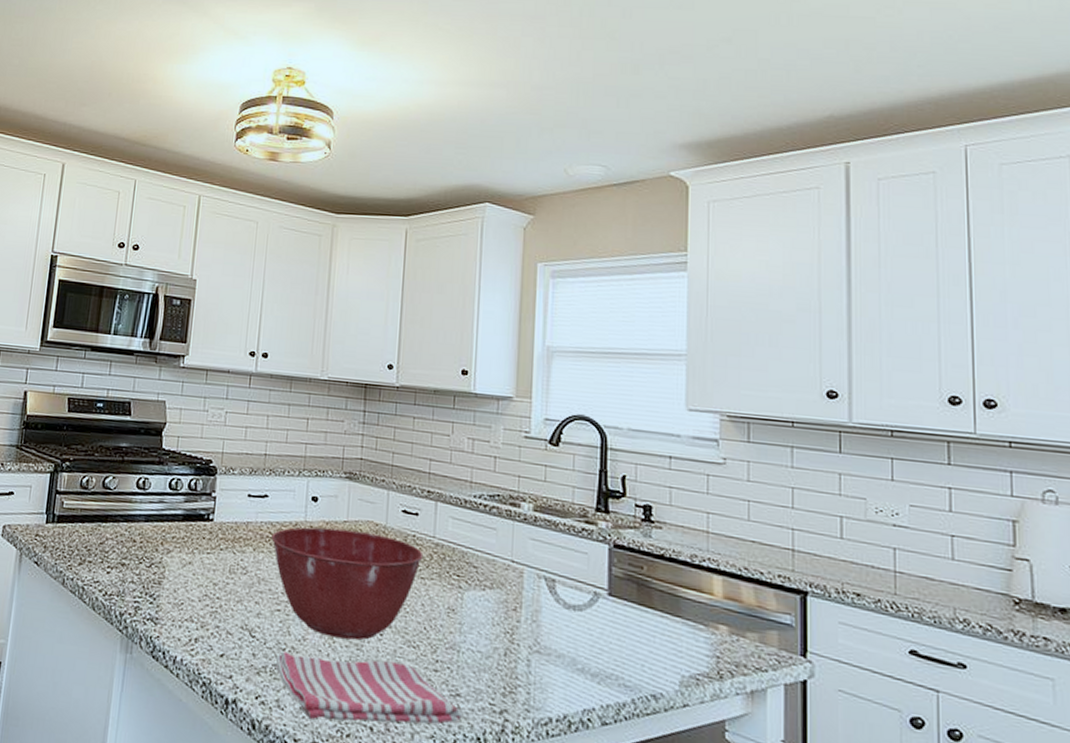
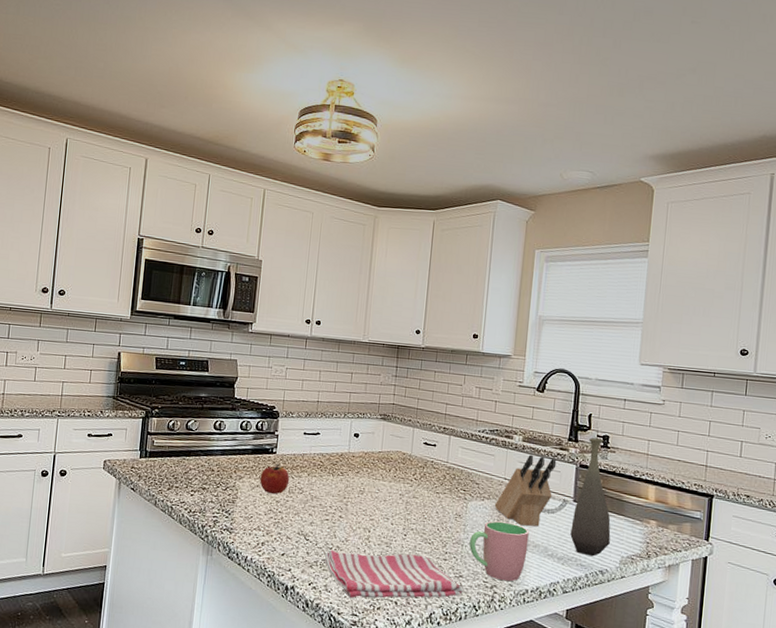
fruit: none [192,534,231,575] -> present [260,464,290,495]
mixing bowl: present [271,527,424,641] -> none [322,457,439,540]
cup: none [467,619,549,706] -> present [469,521,529,582]
knife block: none [499,529,582,629] -> present [494,454,557,527]
bottle: none [607,508,664,674] -> present [570,438,611,557]

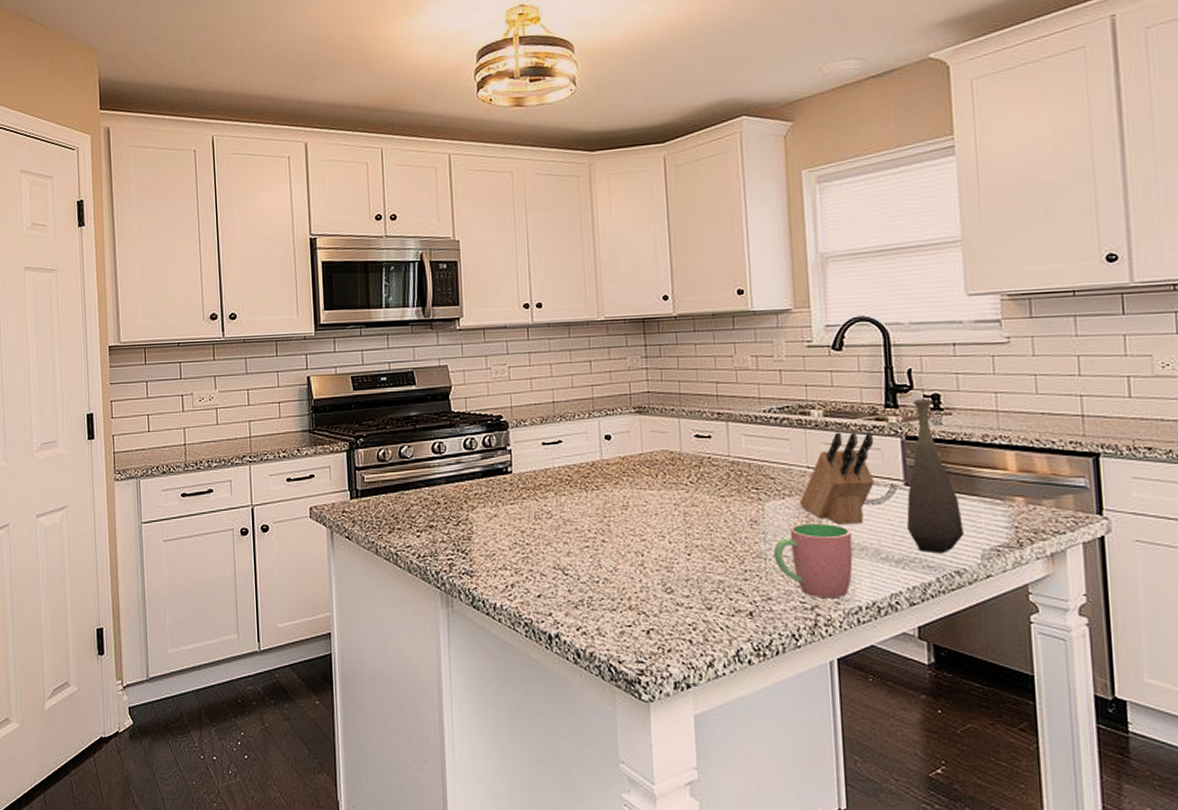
fruit: present [260,464,290,495] -> none [497,485,534,524]
dish towel: present [324,550,463,599] -> none [590,578,775,641]

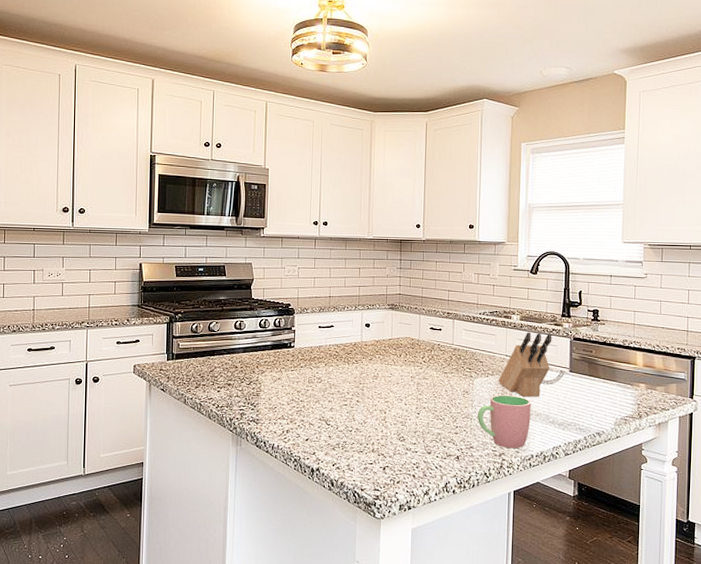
bottle: present [907,399,964,554] -> none [568,313,605,420]

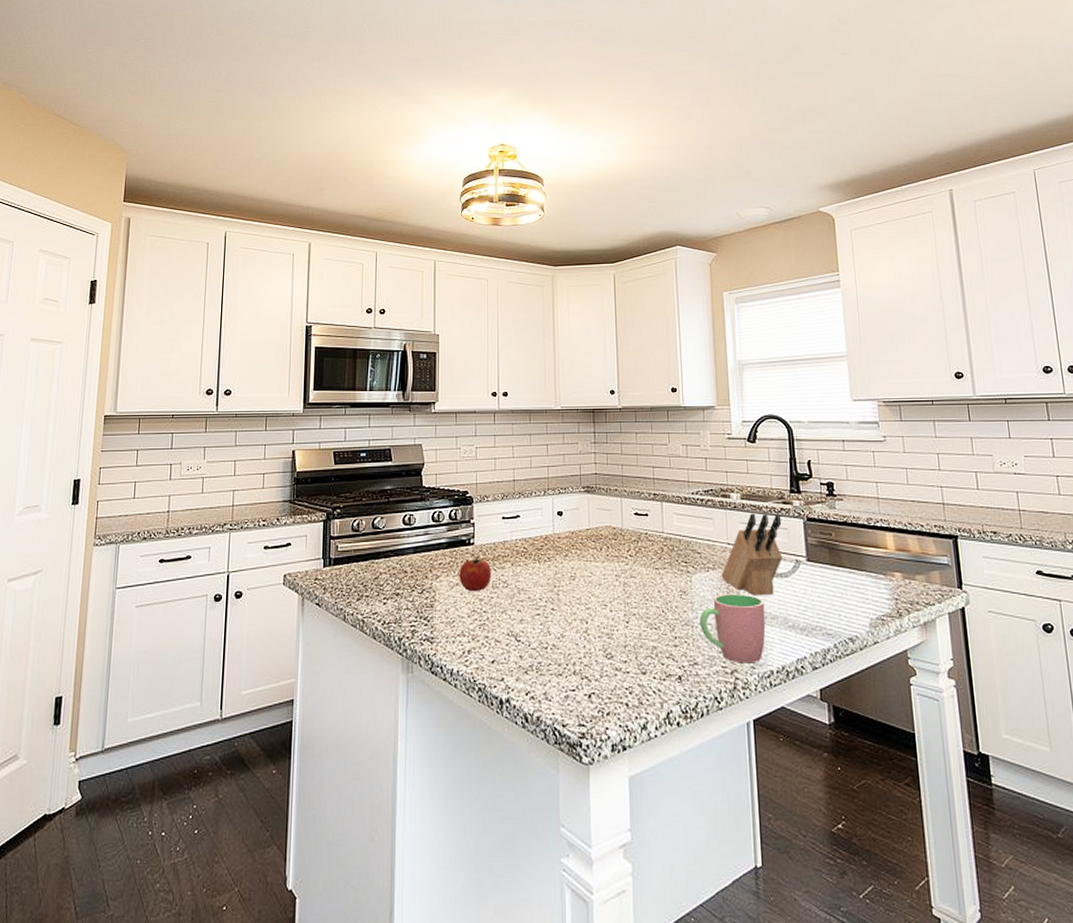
fruit: none [281,357,309,385] -> present [459,556,492,592]

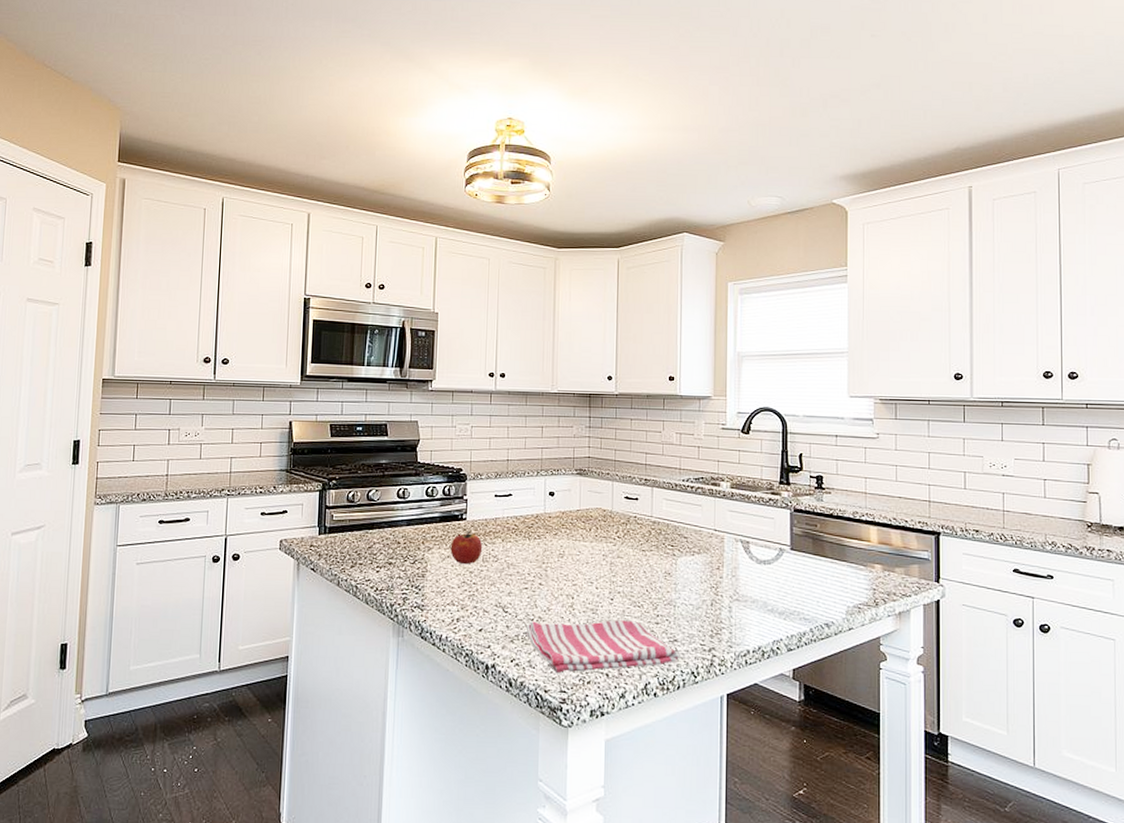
dish towel: none [539,644,701,704] -> present [525,620,679,673]
cup: present [699,594,766,664] -> none [681,577,746,643]
knife block: present [721,513,783,595] -> none [706,502,769,580]

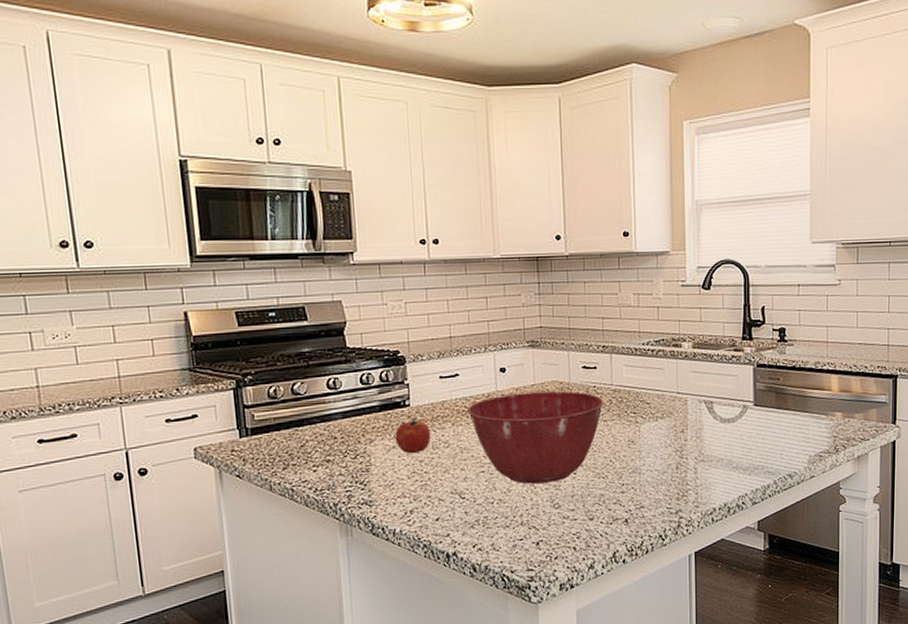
mixing bowl: none [517,517,644,606] -> present [467,391,604,484]
dish towel: present [525,620,679,673] -> none [486,492,646,552]

